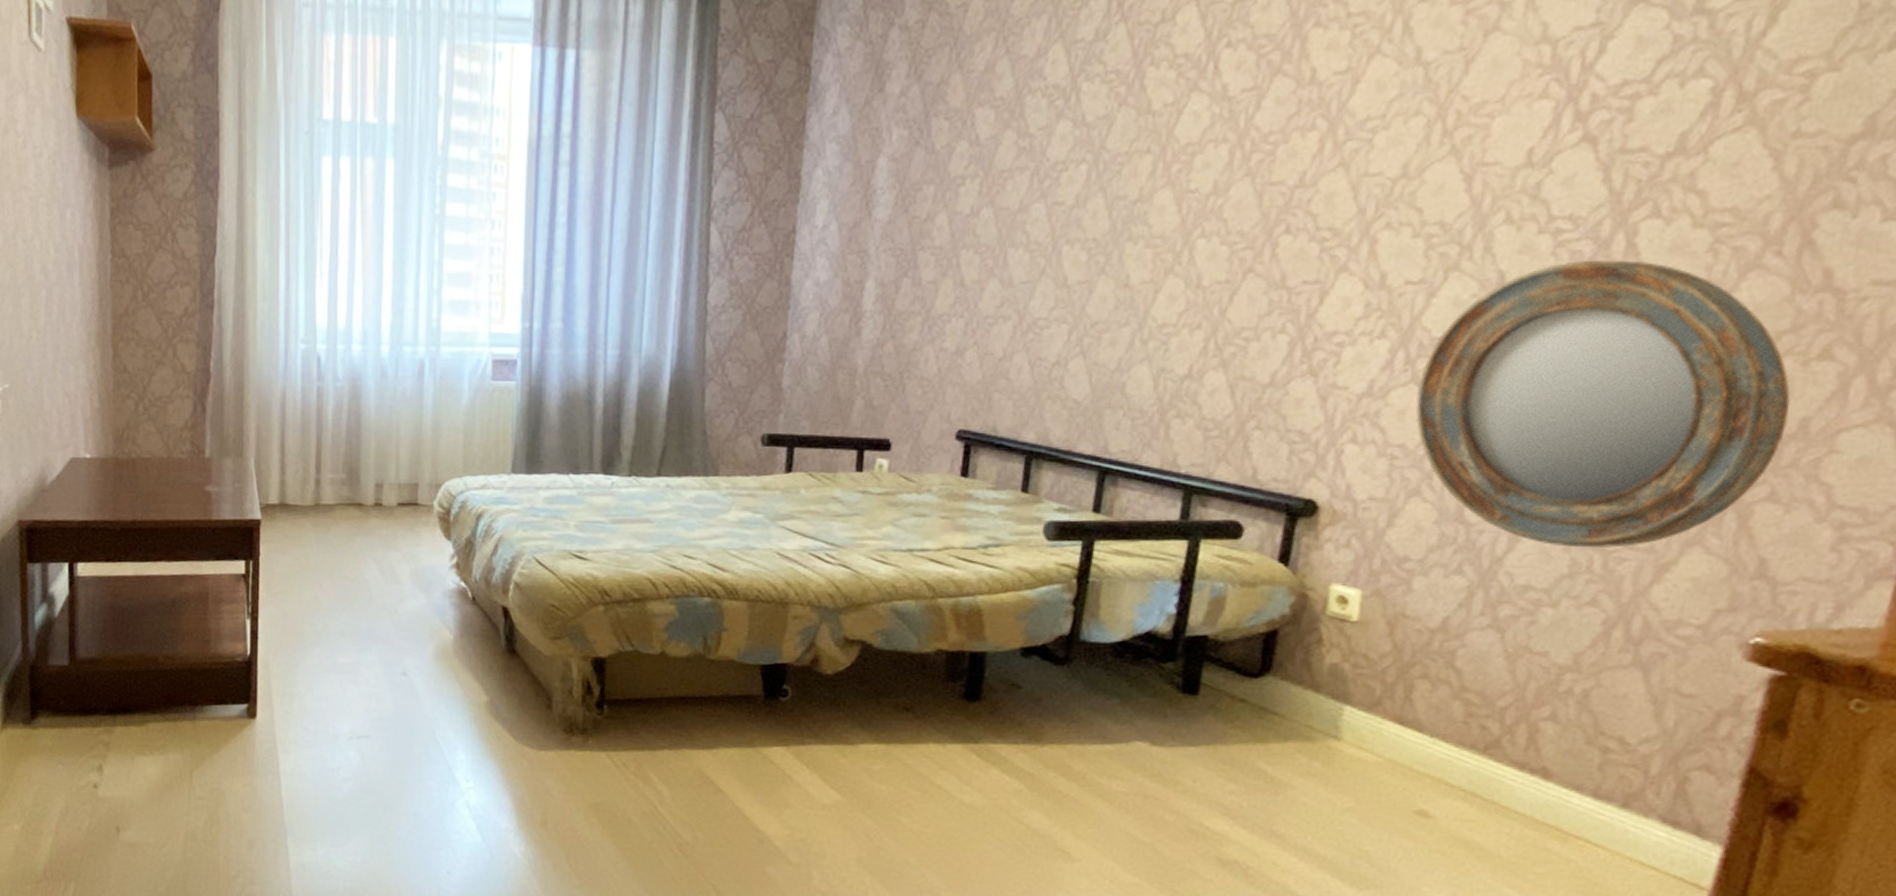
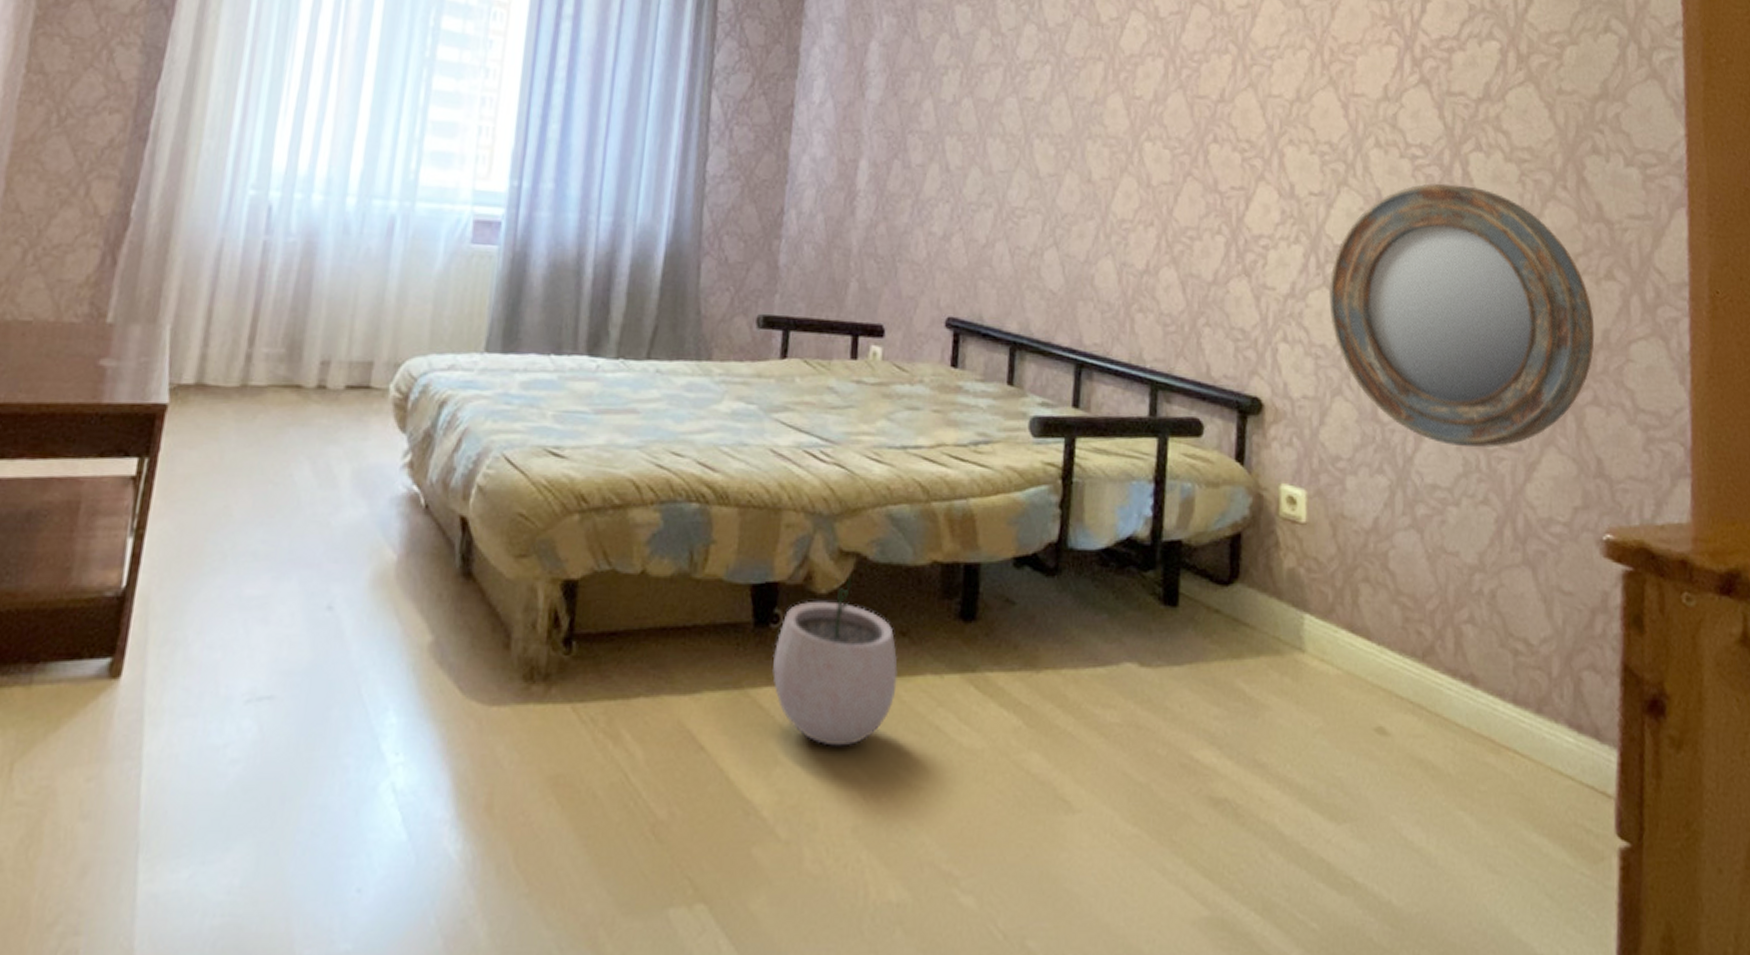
plant pot: none [782,658,901,796] -> present [772,573,898,746]

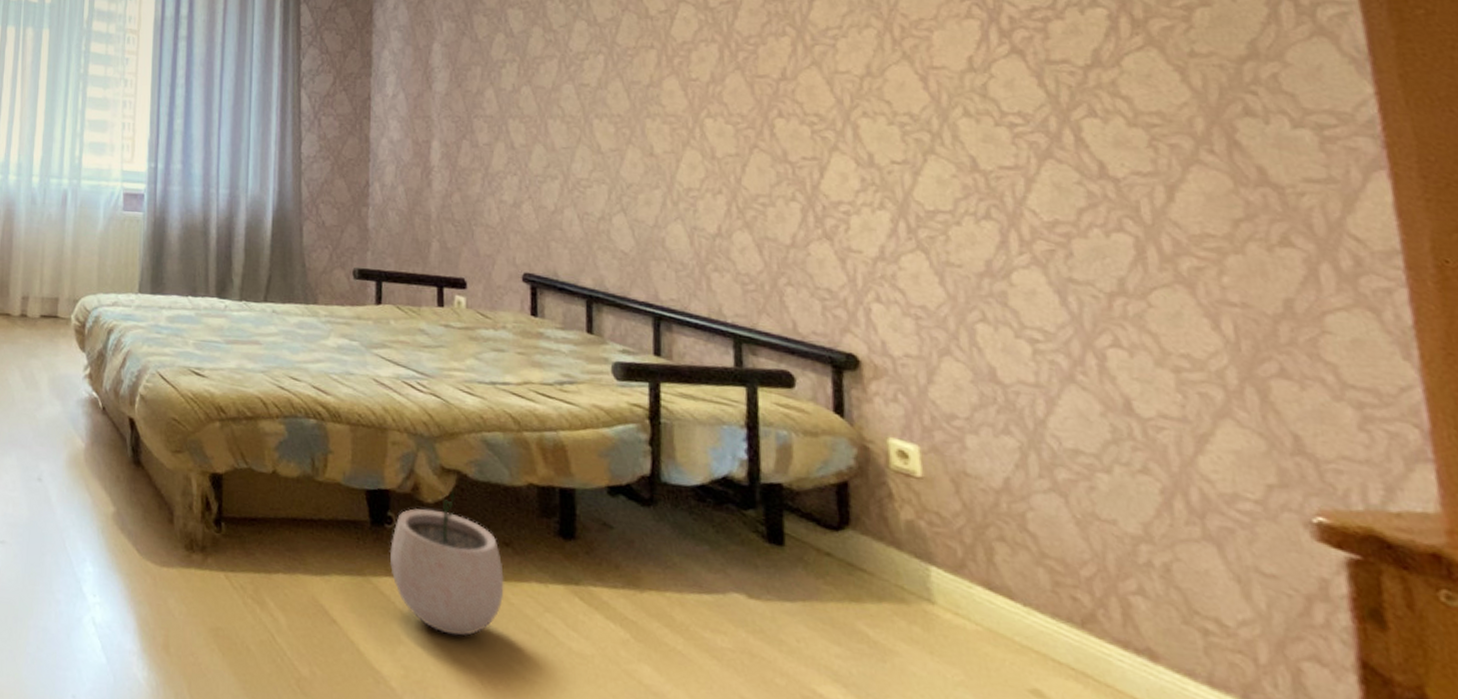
home mirror: present [1328,183,1595,448] -> none [924,149,1275,416]

